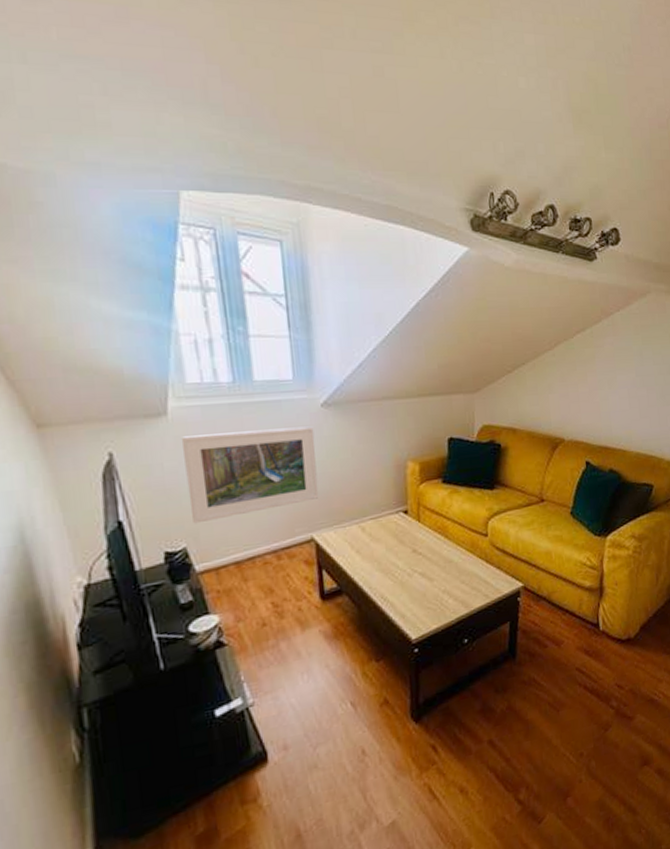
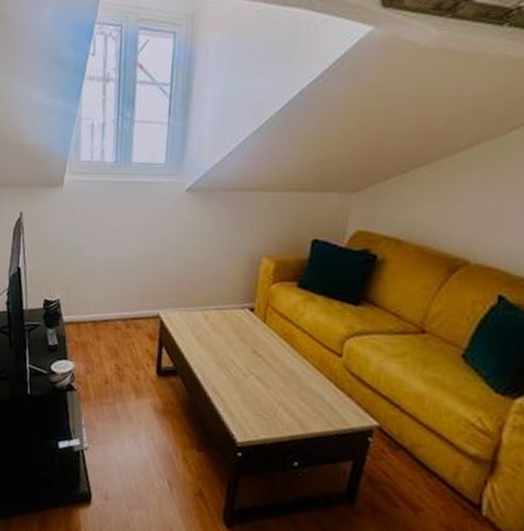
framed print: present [181,426,319,524] -> none [67,206,176,281]

